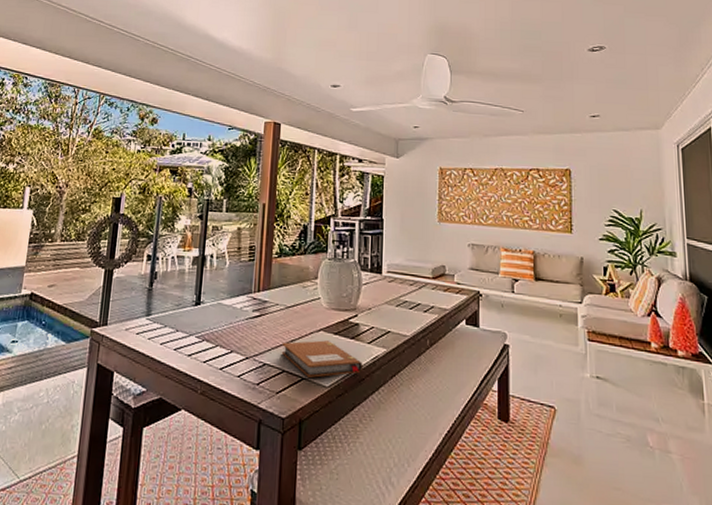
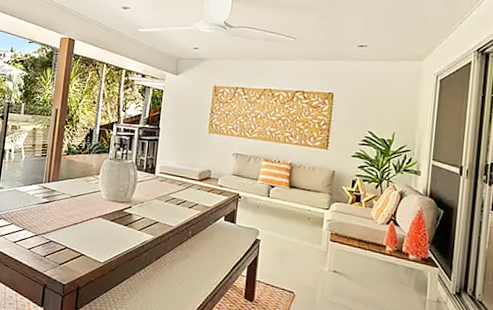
notebook: present [281,340,364,378] -> none [65,224,134,255]

